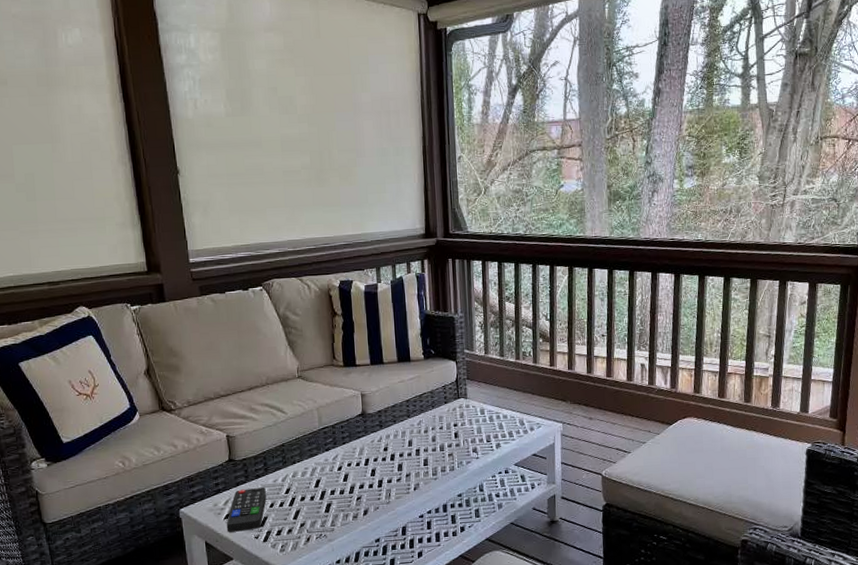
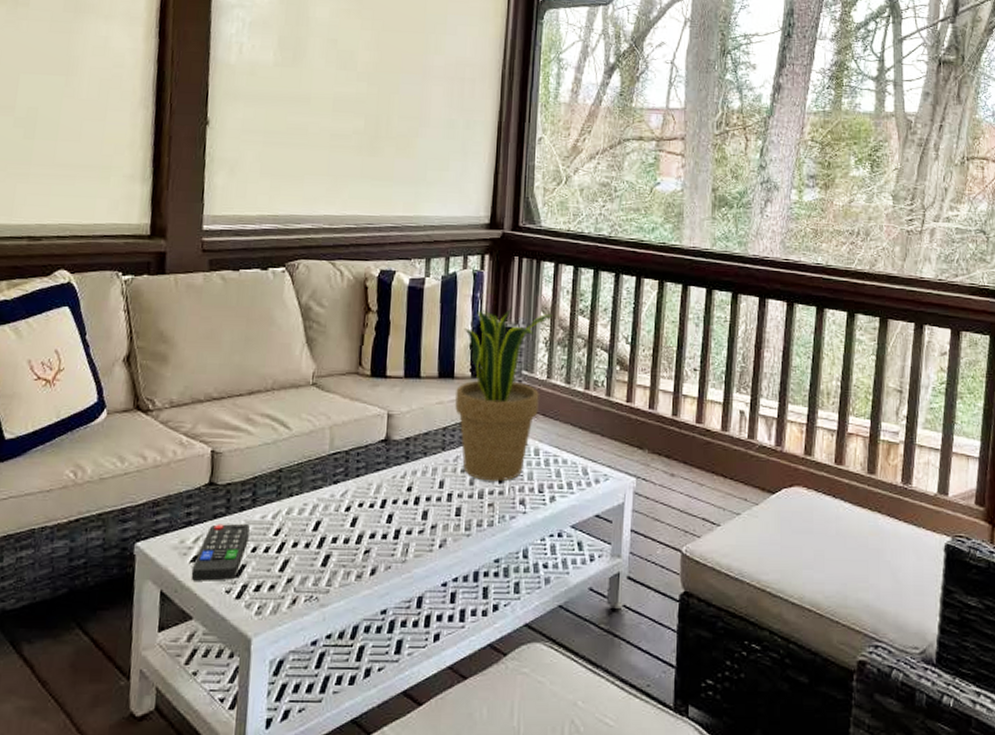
potted plant: none [413,301,485,437] -> present [454,308,553,482]

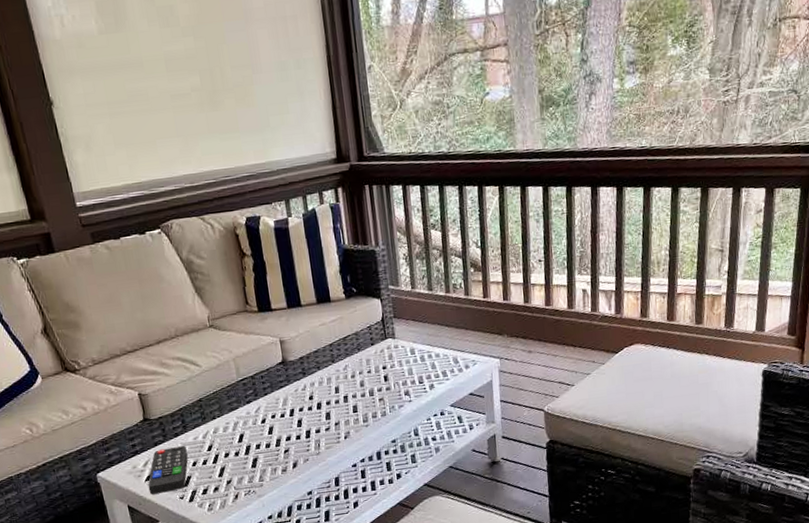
potted plant: present [454,308,553,482] -> none [331,232,409,381]

